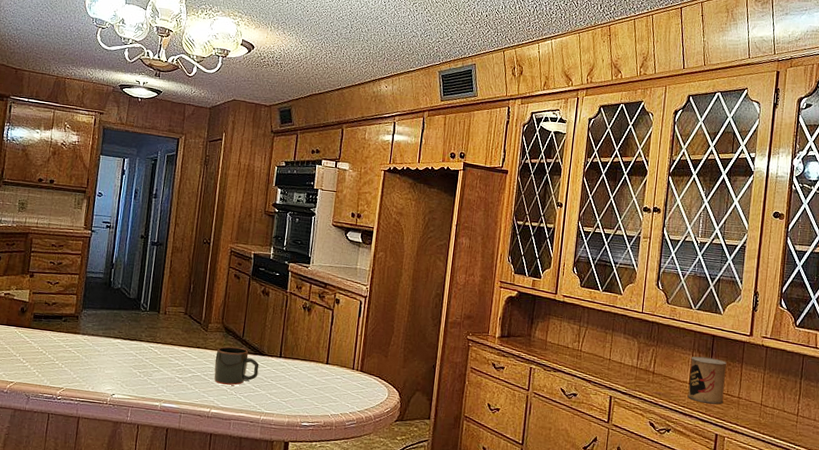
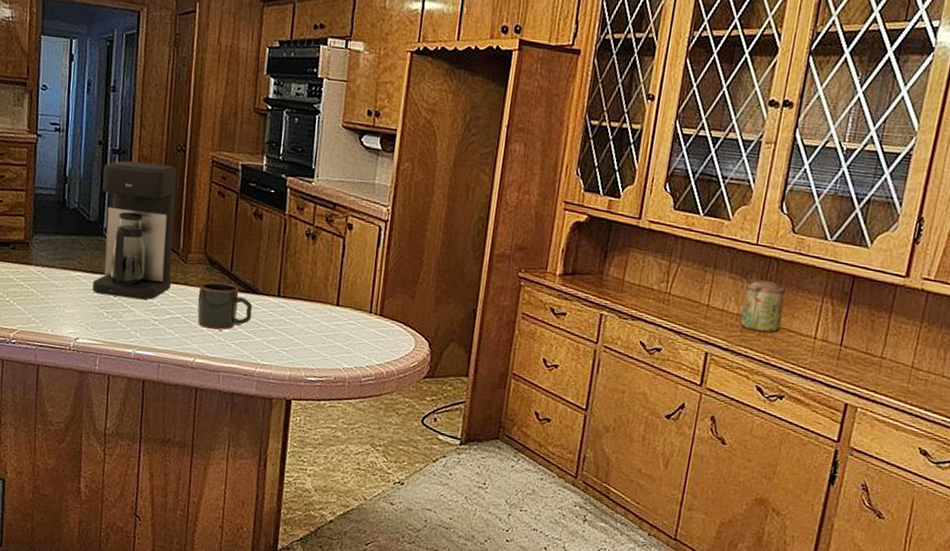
coffee maker: none [129,250,203,362] -> present [92,160,177,300]
canister: none [634,339,665,381] -> present [739,280,785,334]
tin can: present [687,356,726,405] -> none [810,302,869,366]

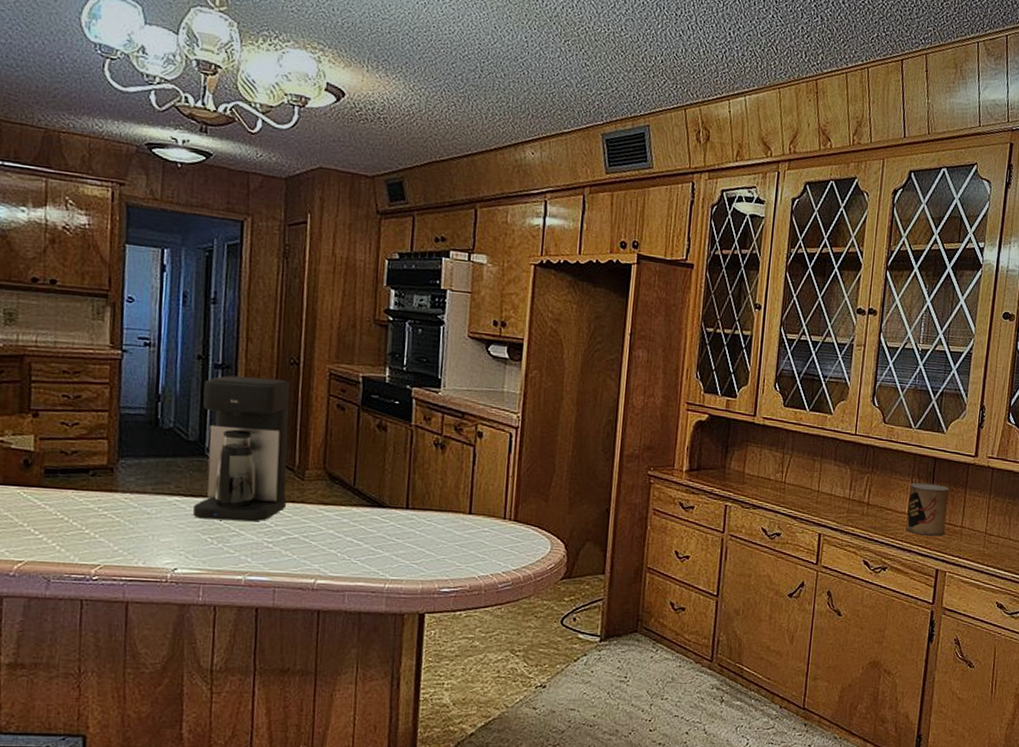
mug: present [197,282,253,331] -> none [317,498,379,549]
canister: present [739,280,785,334] -> none [846,466,881,514]
tin can: none [810,302,869,366] -> present [906,482,949,536]

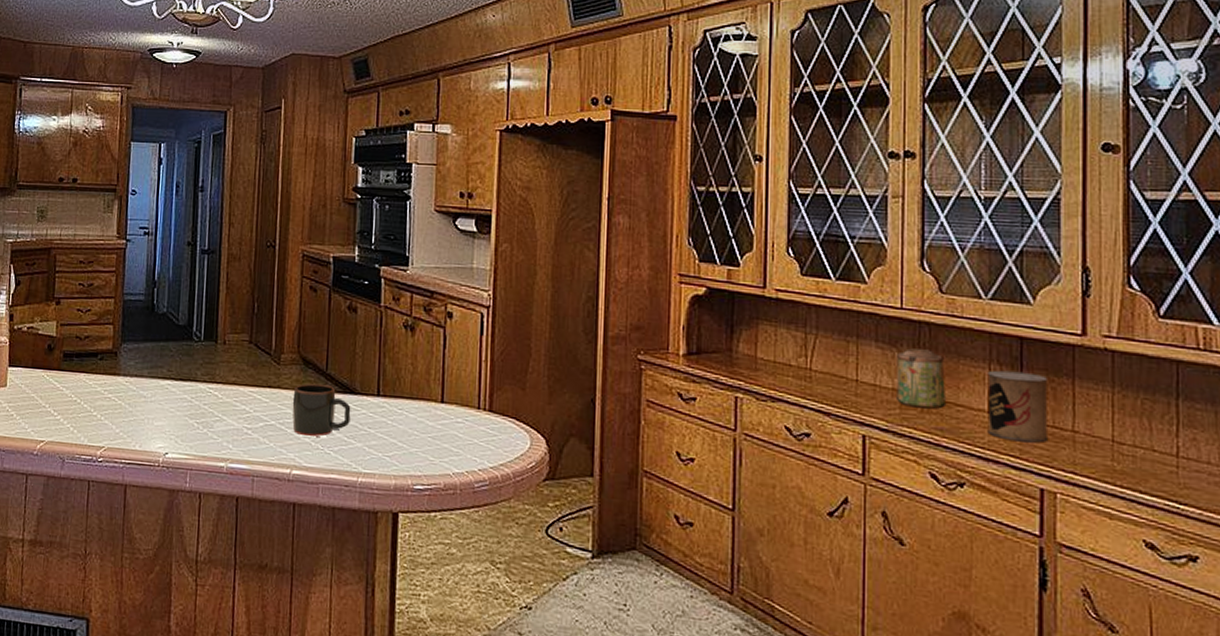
coffee maker: present [193,375,291,522] -> none [182,260,267,408]
mug: none [317,498,379,549] -> present [292,383,351,438]
canister: none [846,466,881,514] -> present [897,348,945,411]

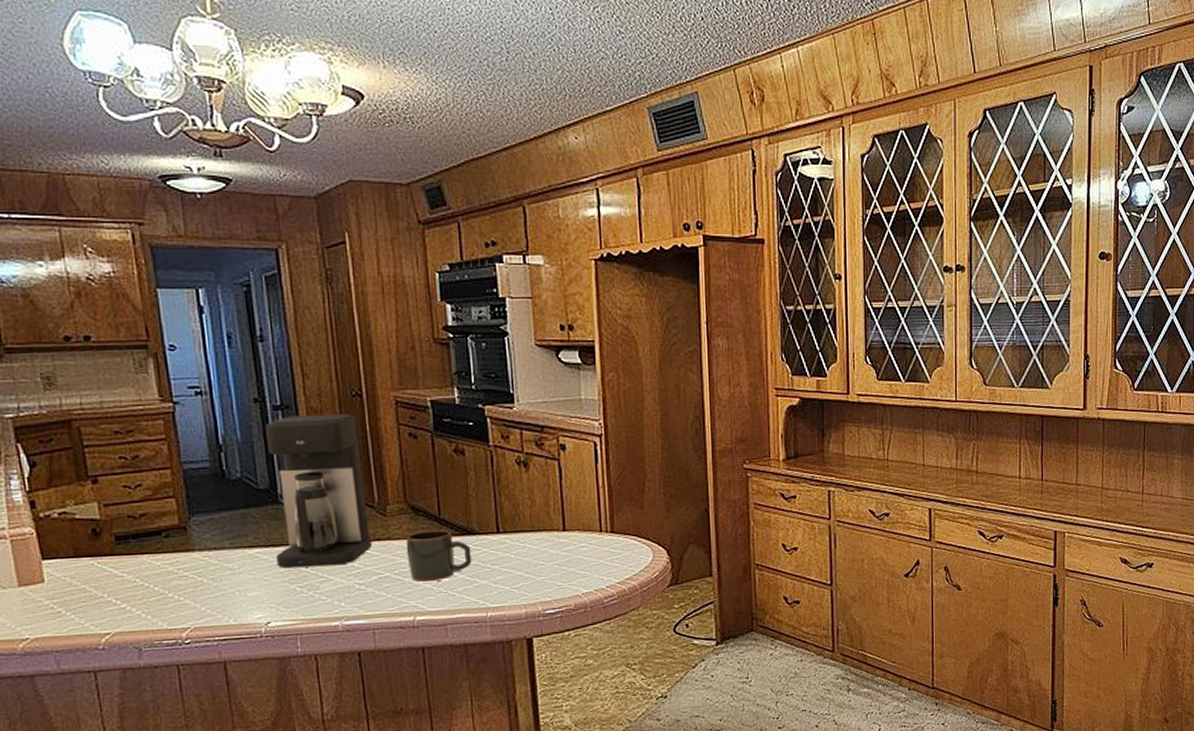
coffee maker: none [182,260,267,408] -> present [266,413,372,569]
canister: present [897,348,945,411] -> none [953,433,989,482]
tin can: present [987,370,1047,444] -> none [1018,443,1059,498]

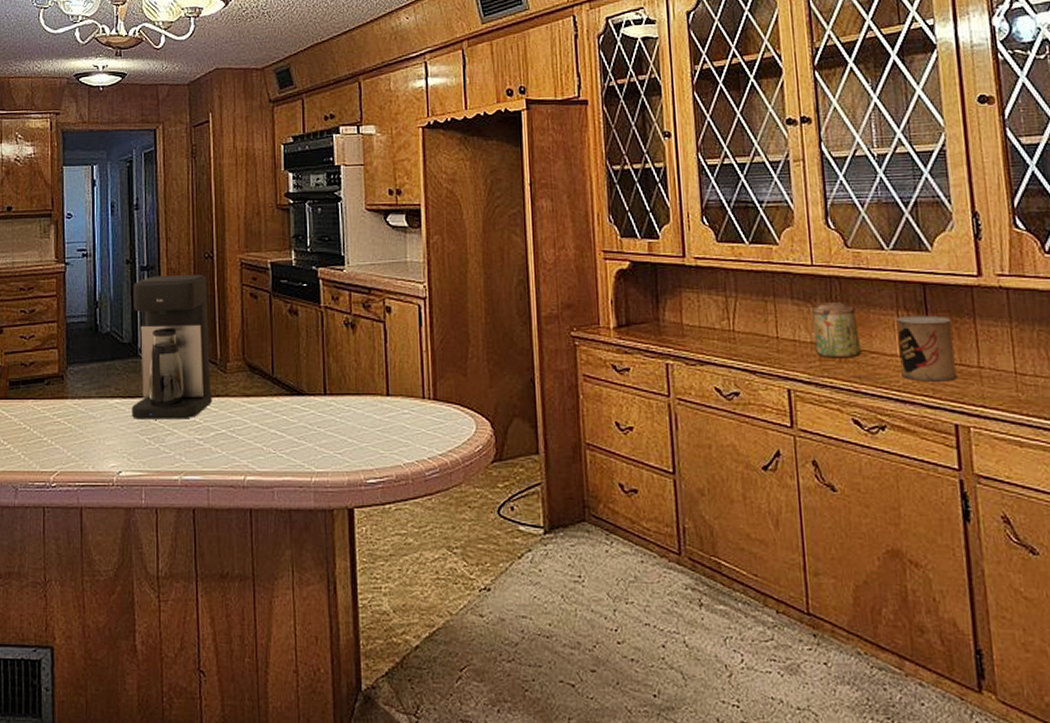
mug: present [406,529,472,583] -> none [241,388,300,442]
canister: none [953,433,989,482] -> present [812,302,861,360]
tin can: none [1018,443,1059,498] -> present [896,315,956,382]

